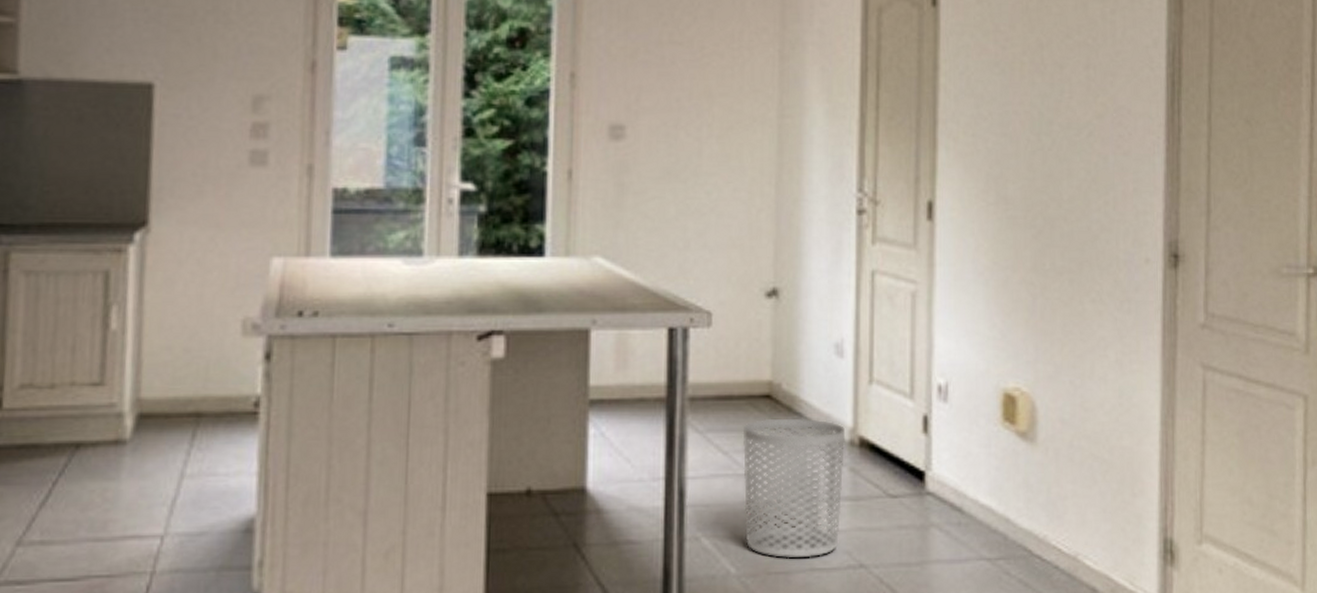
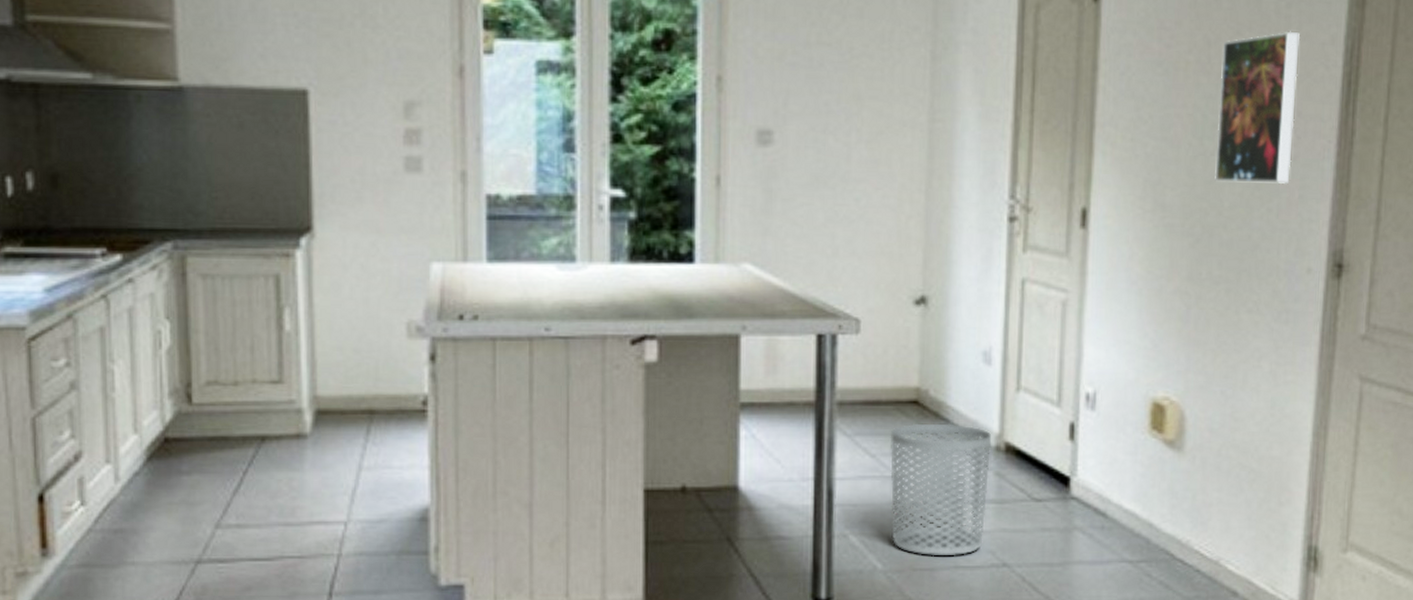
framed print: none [1053,35,1125,177] -> present [1215,31,1300,184]

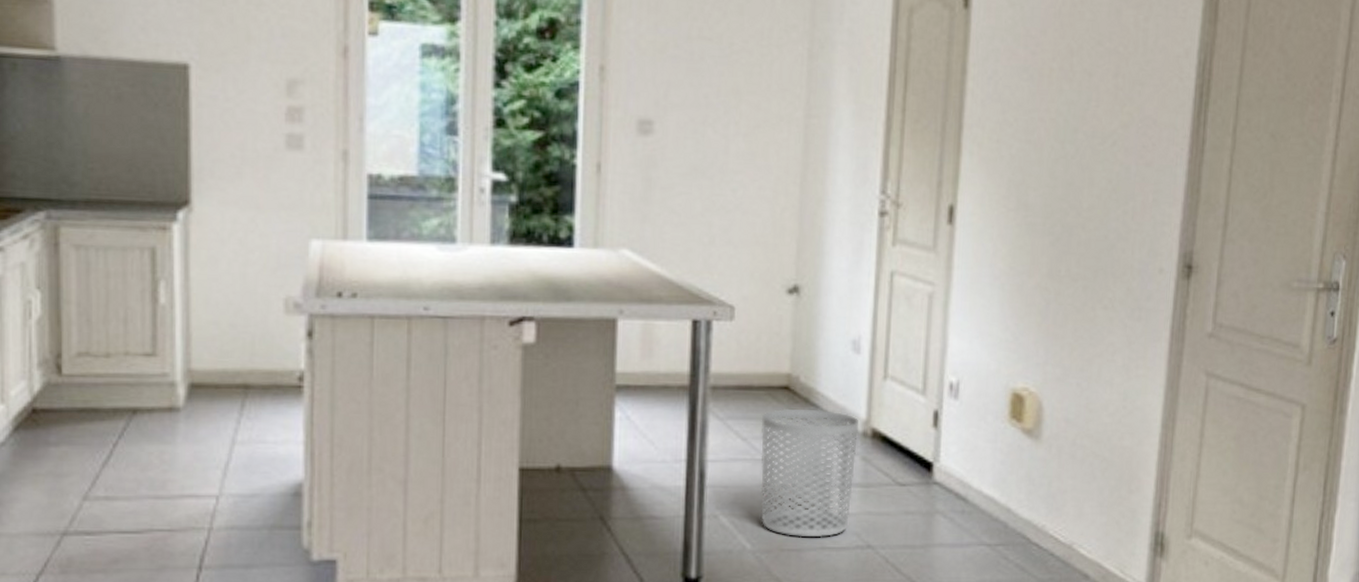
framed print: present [1215,31,1300,184] -> none [1075,43,1156,188]

